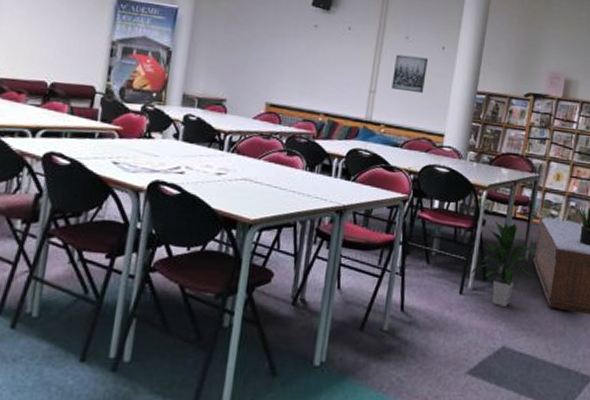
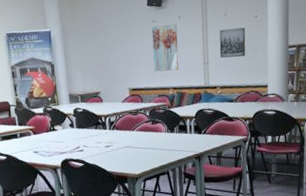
wall art: none [304,32,344,94] -> present [152,24,179,72]

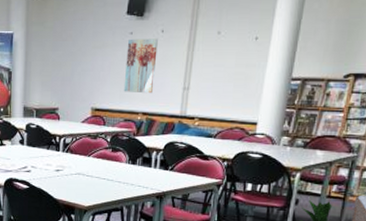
wall art: present [219,27,246,58] -> none [204,50,241,86]

